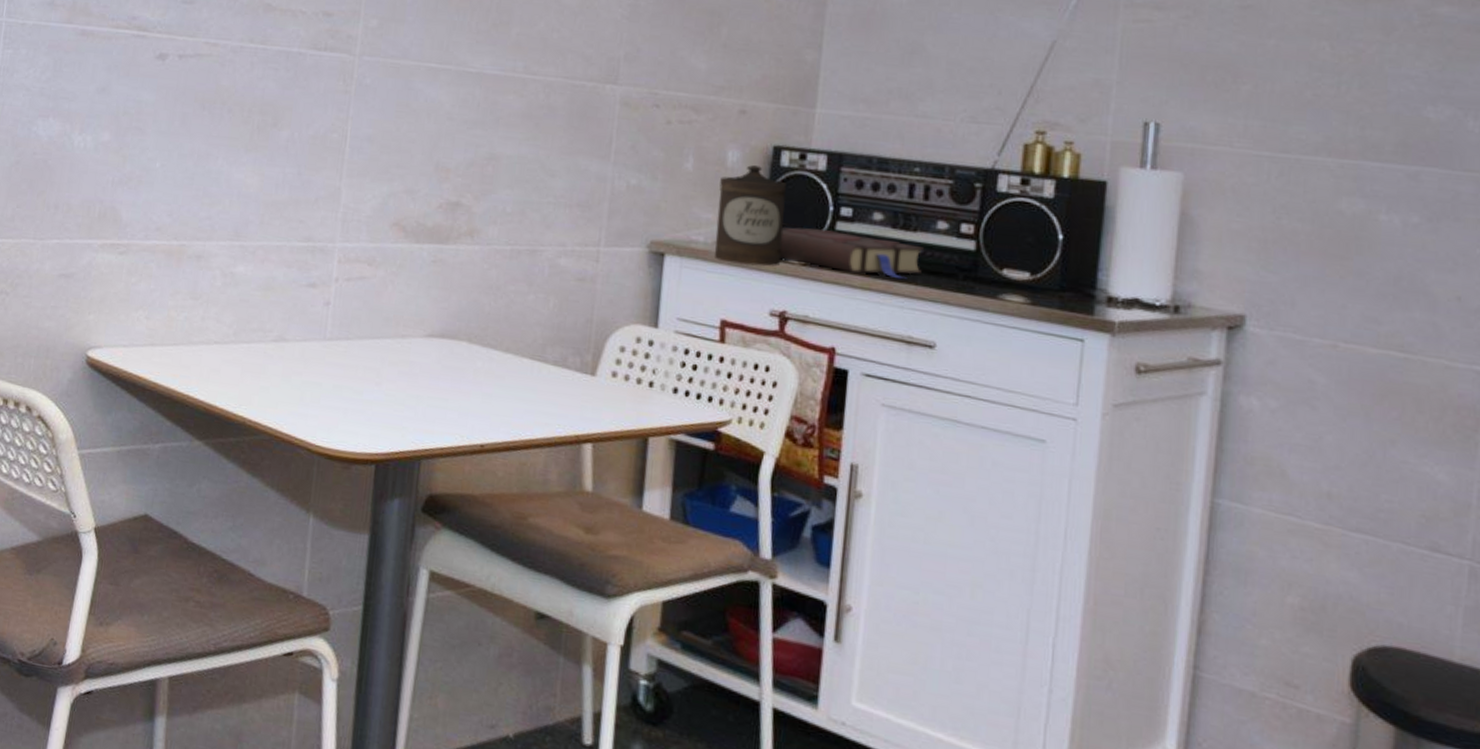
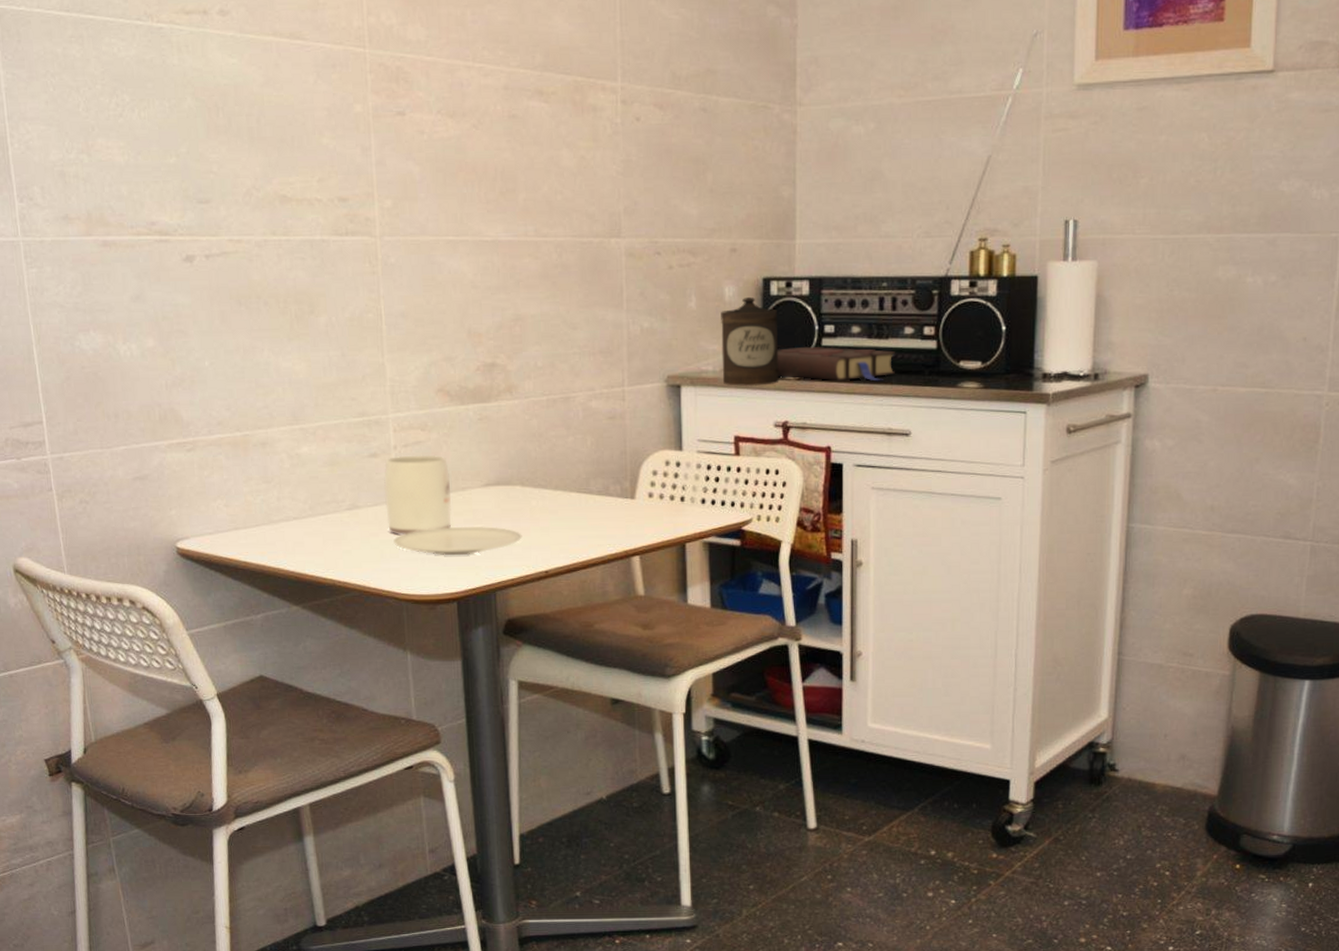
mug: none [314,290,391,379] -> present [383,455,452,534]
plate: none [317,375,461,413] -> present [393,526,522,556]

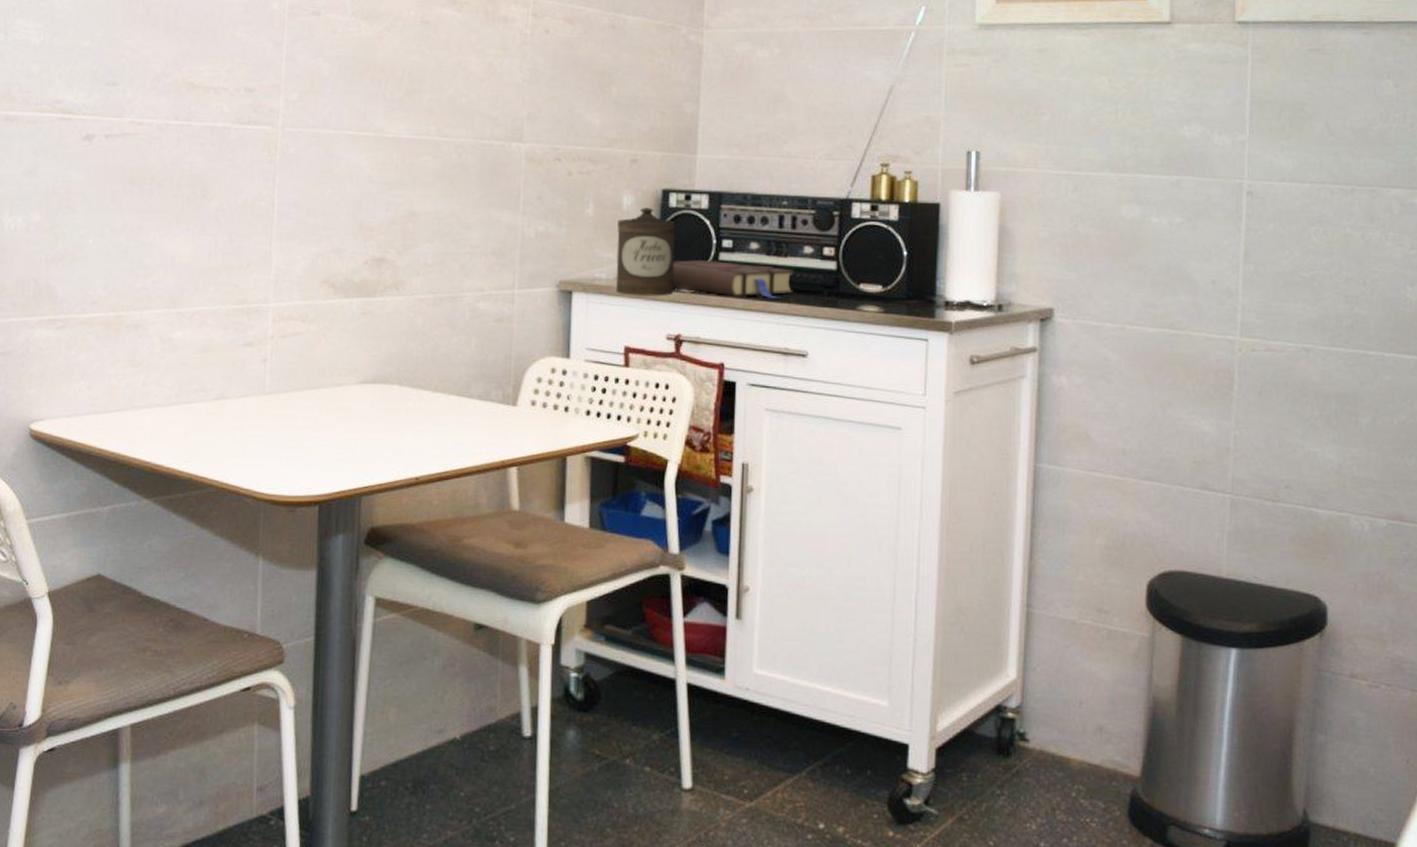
mug: present [383,455,452,534] -> none [254,346,325,429]
plate: present [393,526,522,556] -> none [259,424,395,456]

